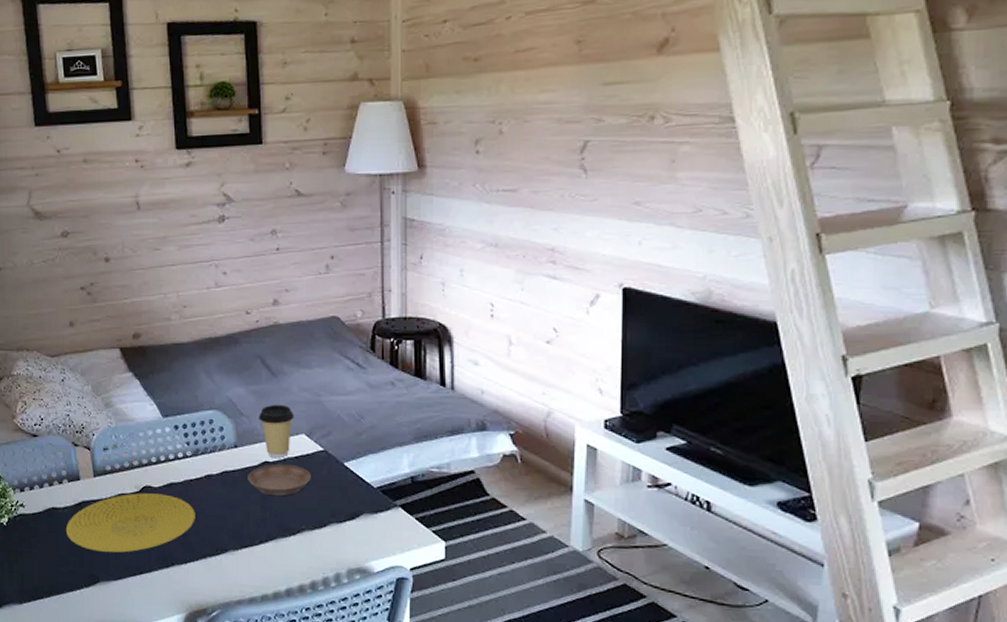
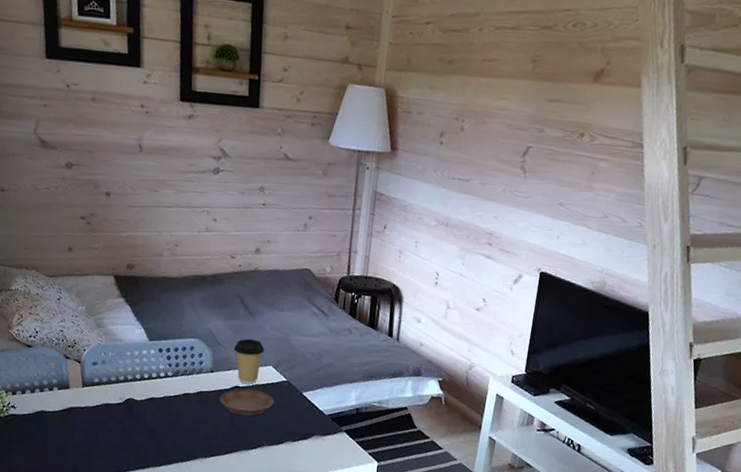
plate: present [65,493,195,553] -> none [53,404,172,454]

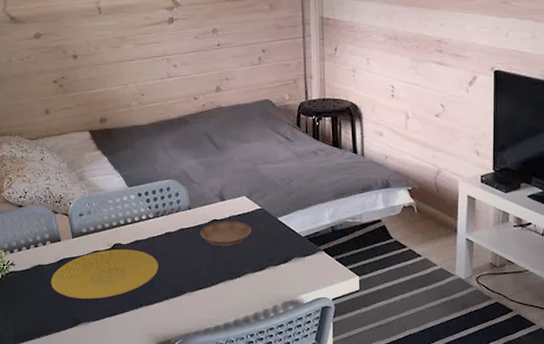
plate: none [53,404,172,454] -> present [50,249,159,299]
coffee cup: present [234,338,265,384] -> none [207,172,237,216]

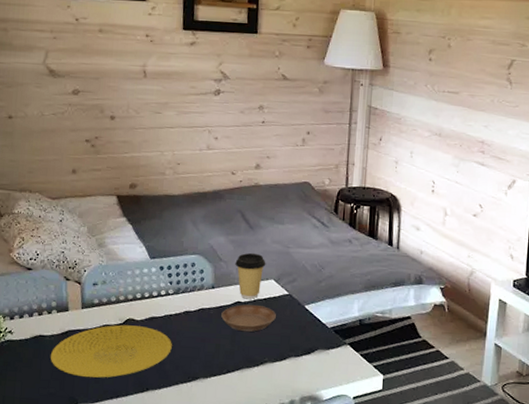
coffee cup: none [207,172,237,216] -> present [235,252,266,299]

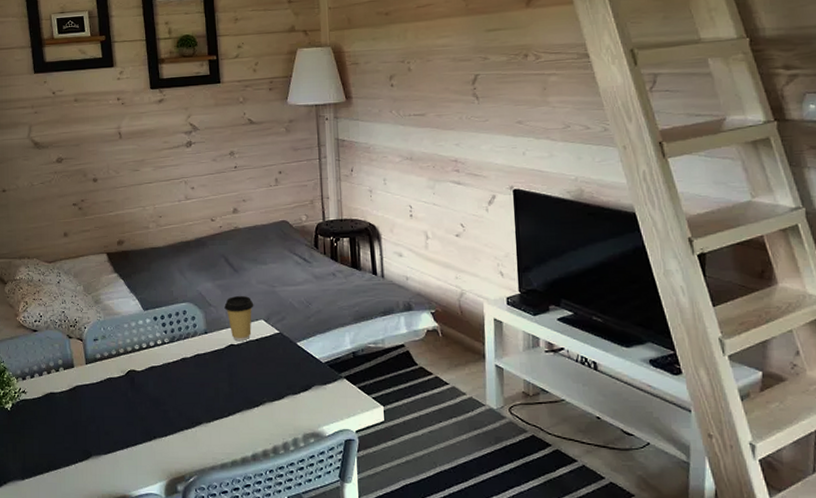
plate: present [50,324,172,378] -> none [62,376,173,429]
saucer: present [221,304,276,332] -> none [217,347,270,374]

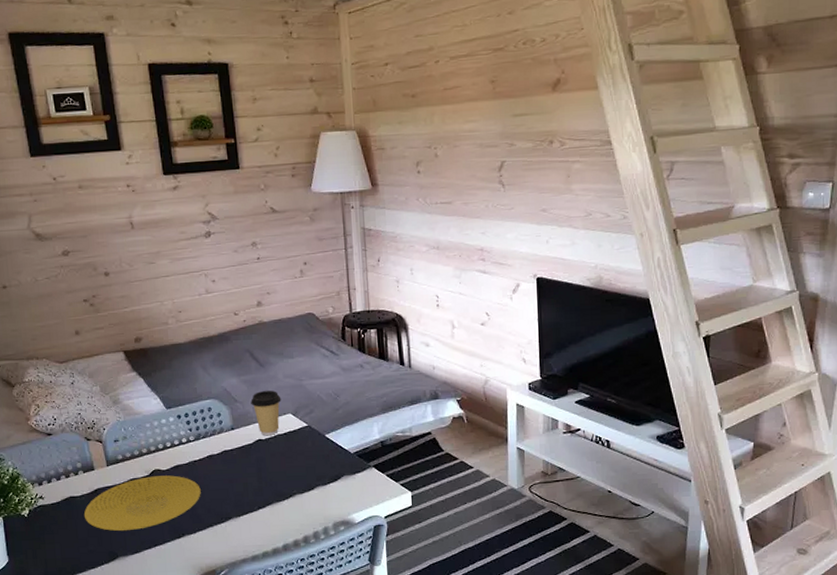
plate: none [62,376,173,429] -> present [83,475,201,531]

